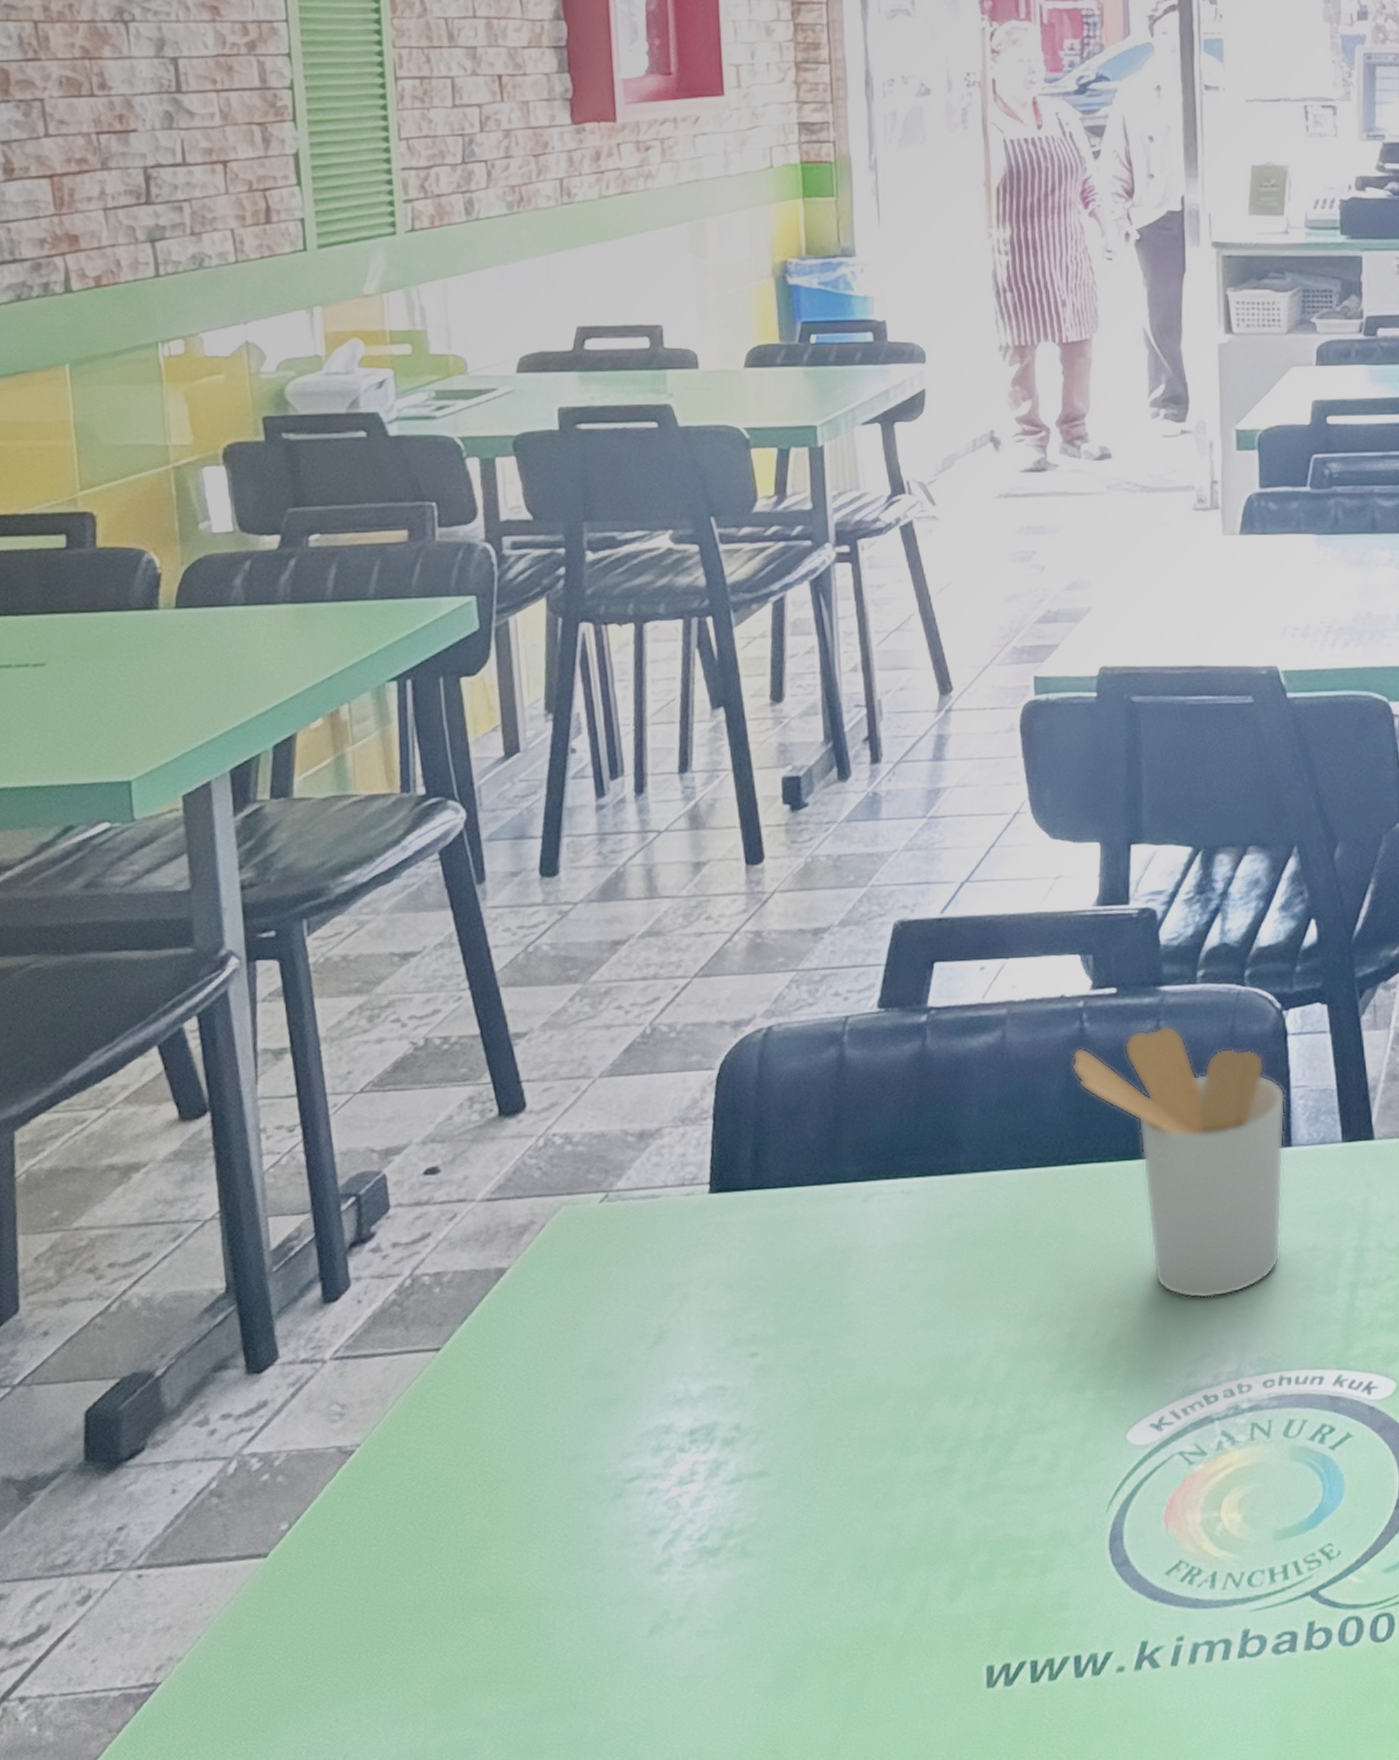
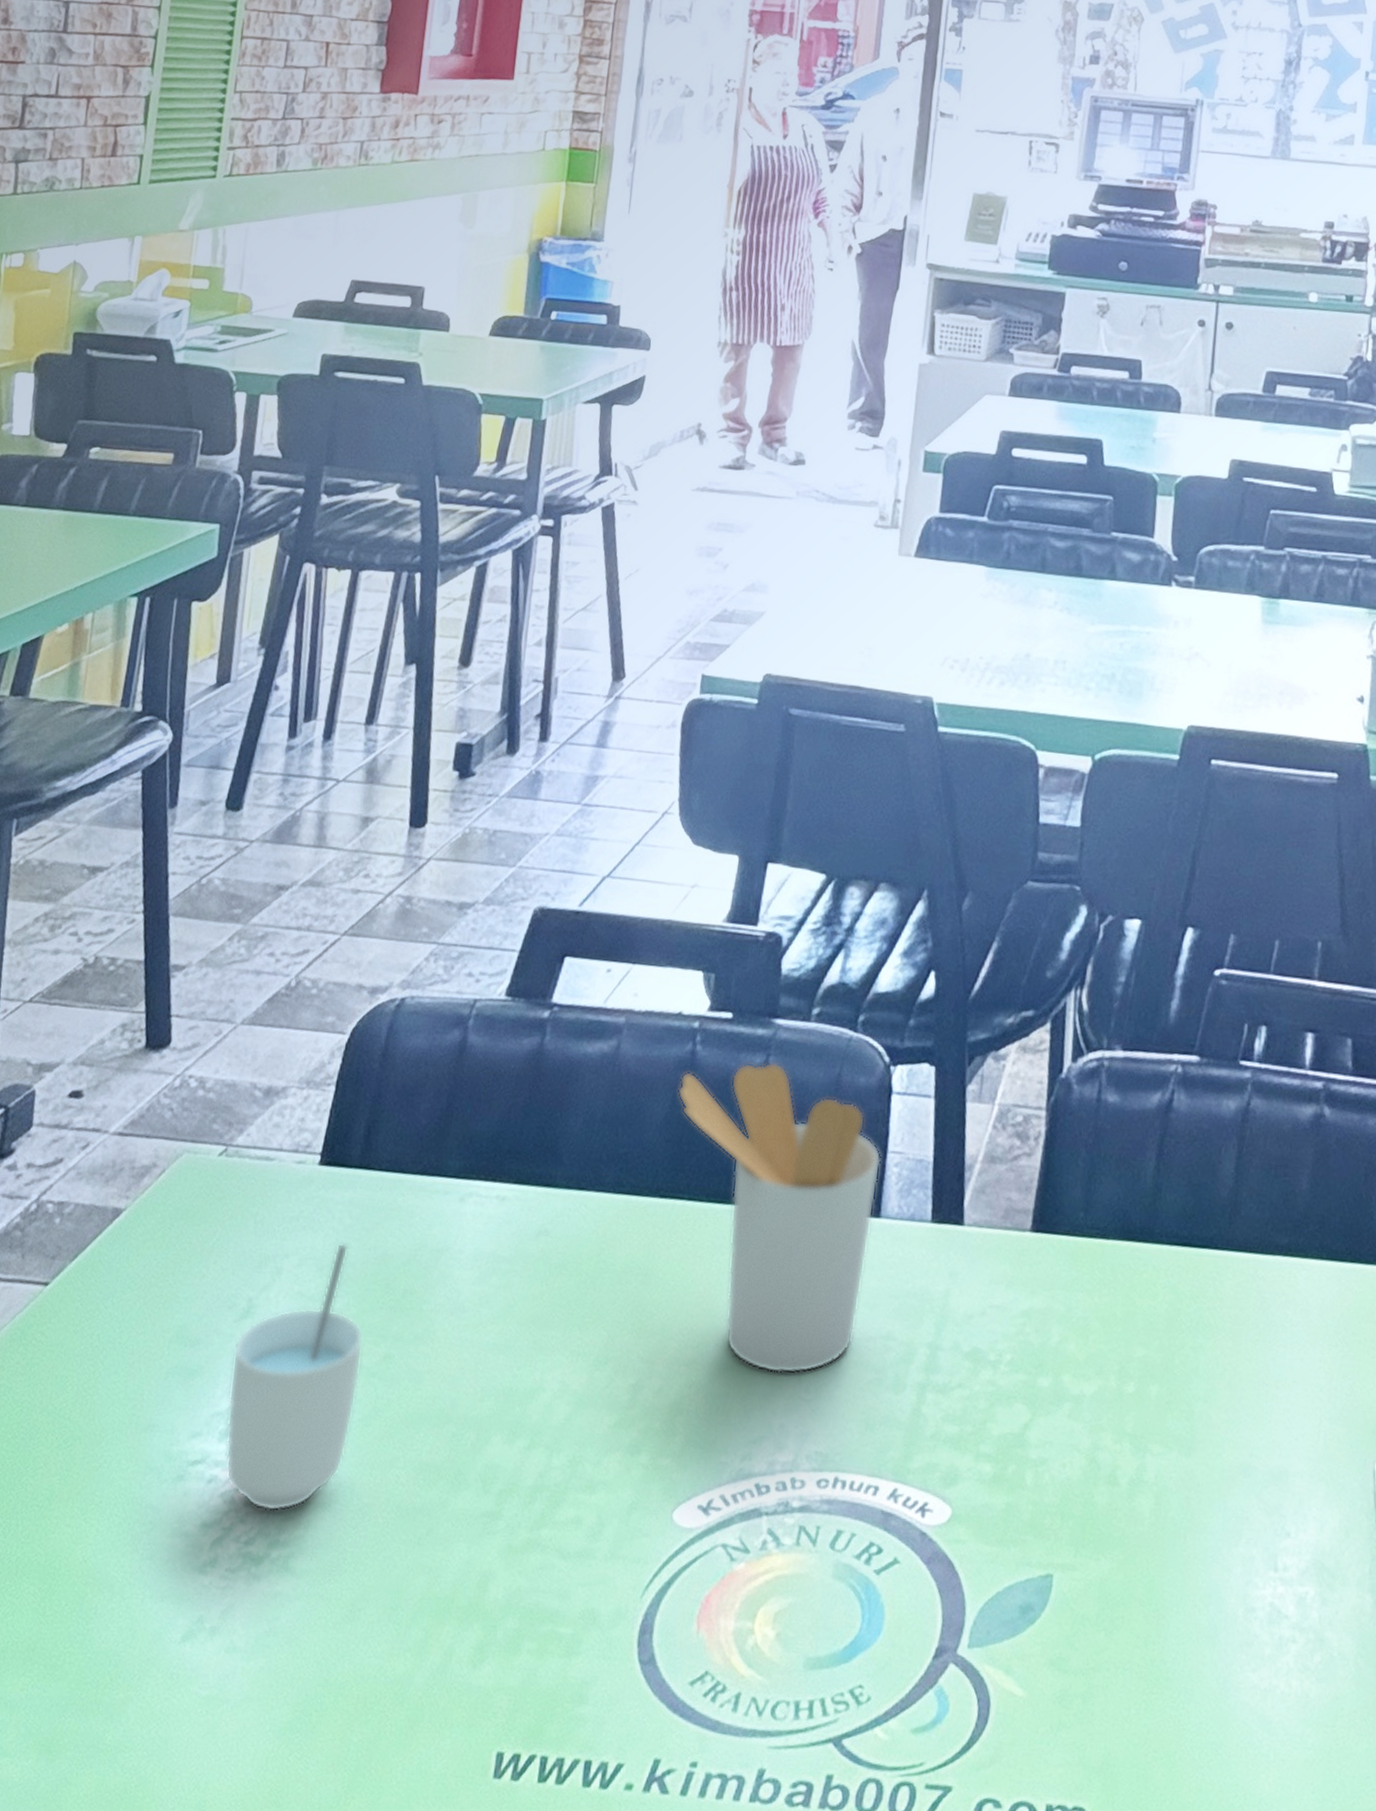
cup: none [652,1259,789,1508] -> present [226,1243,364,1512]

